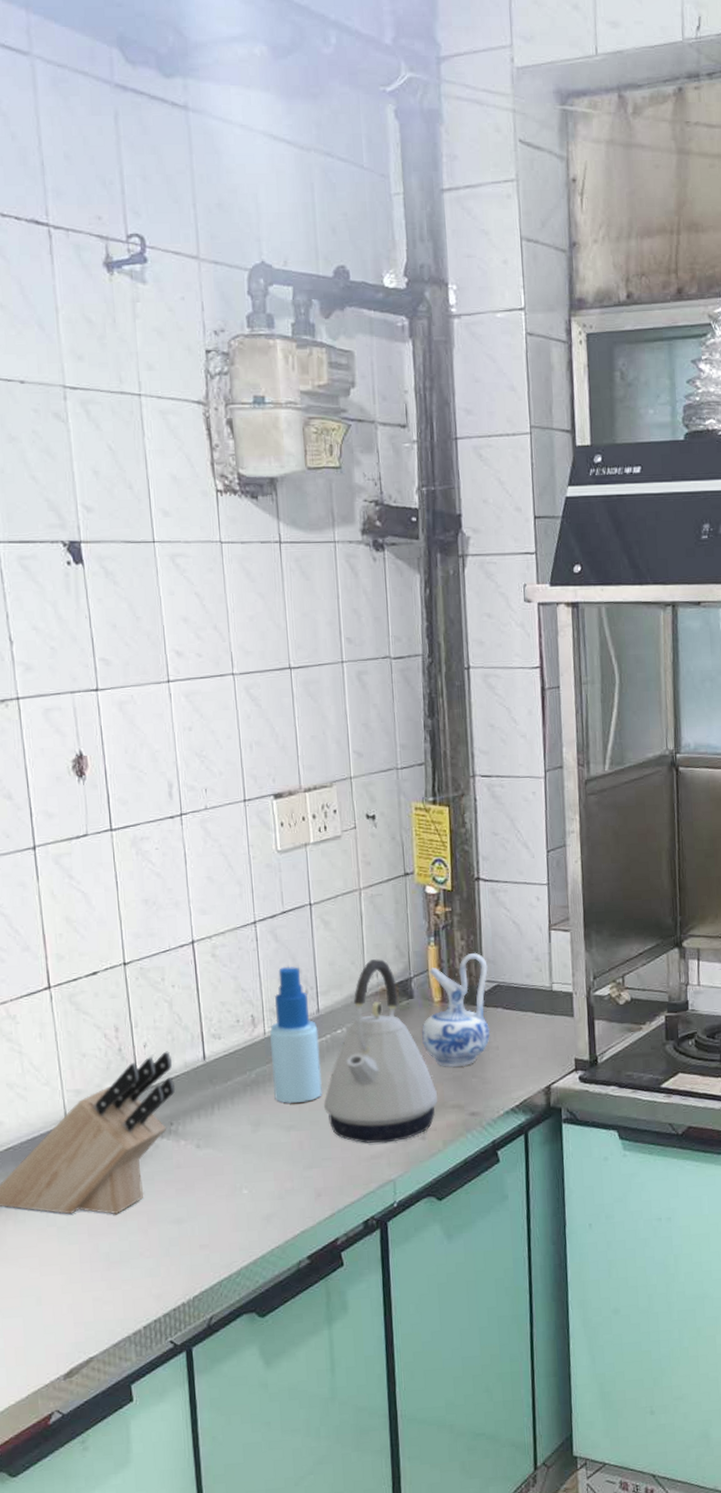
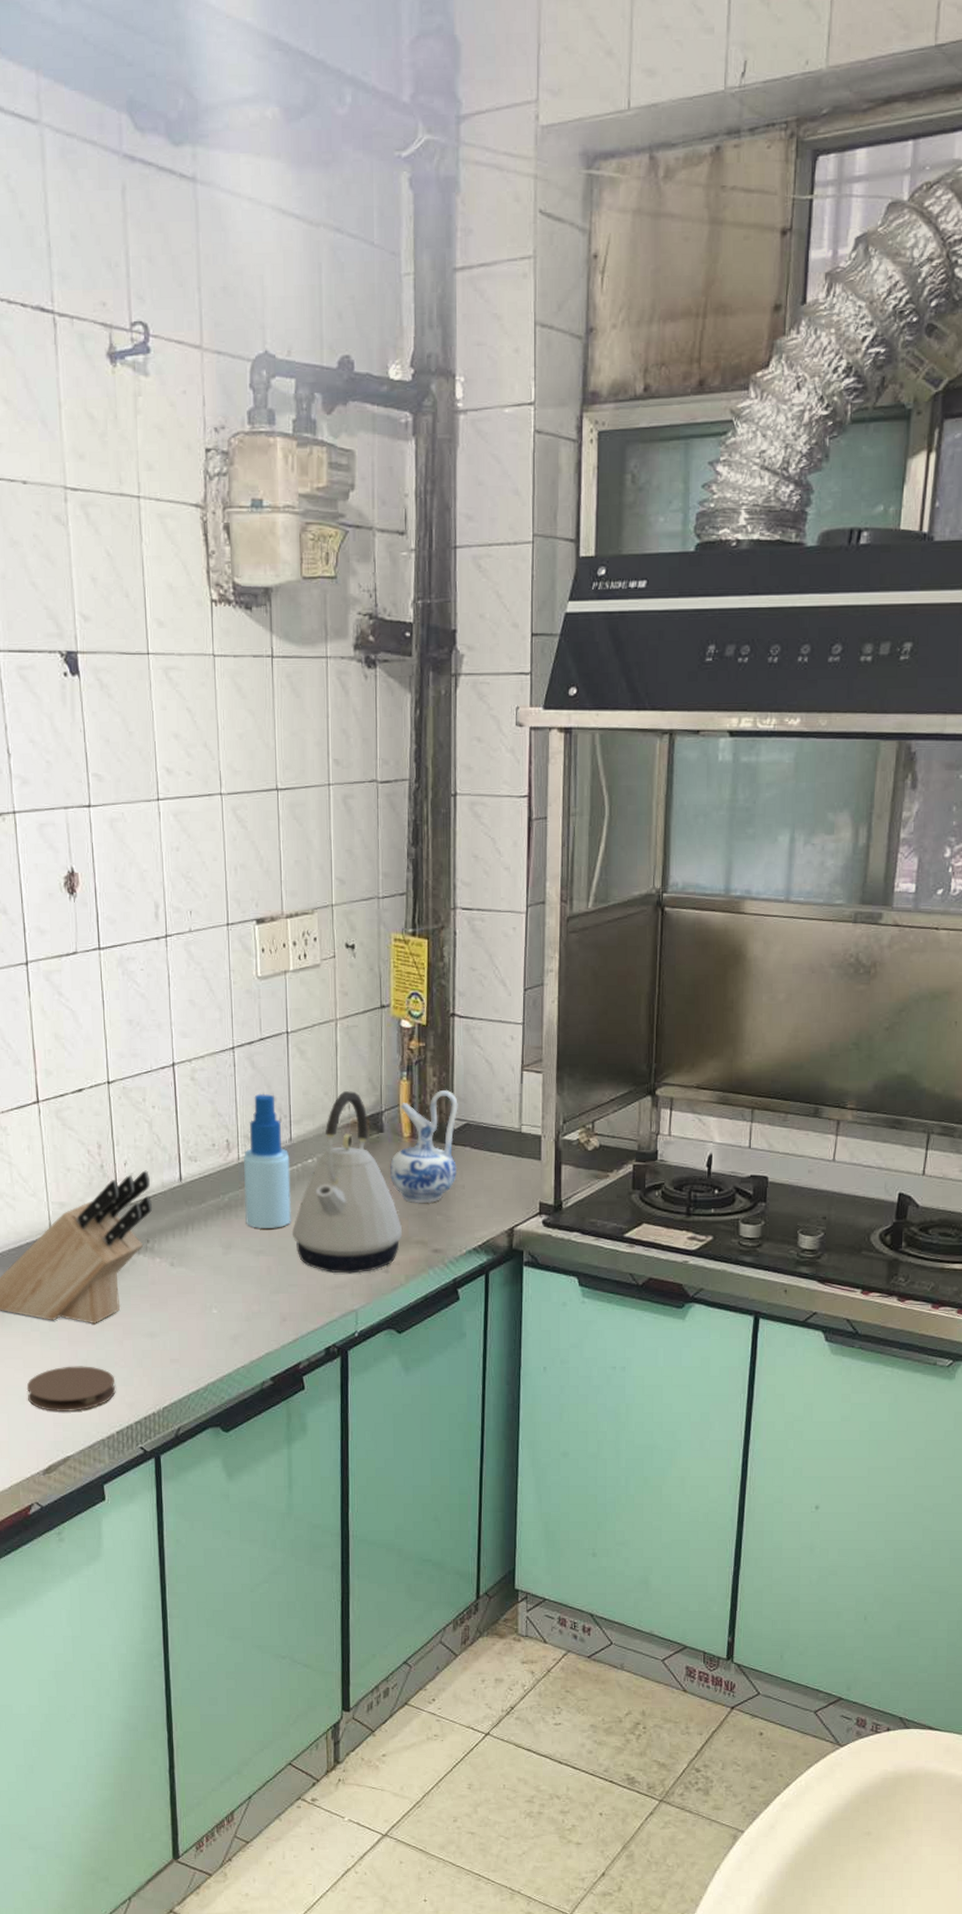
coaster: none [43,1259,142,1311] -> present [26,1366,116,1411]

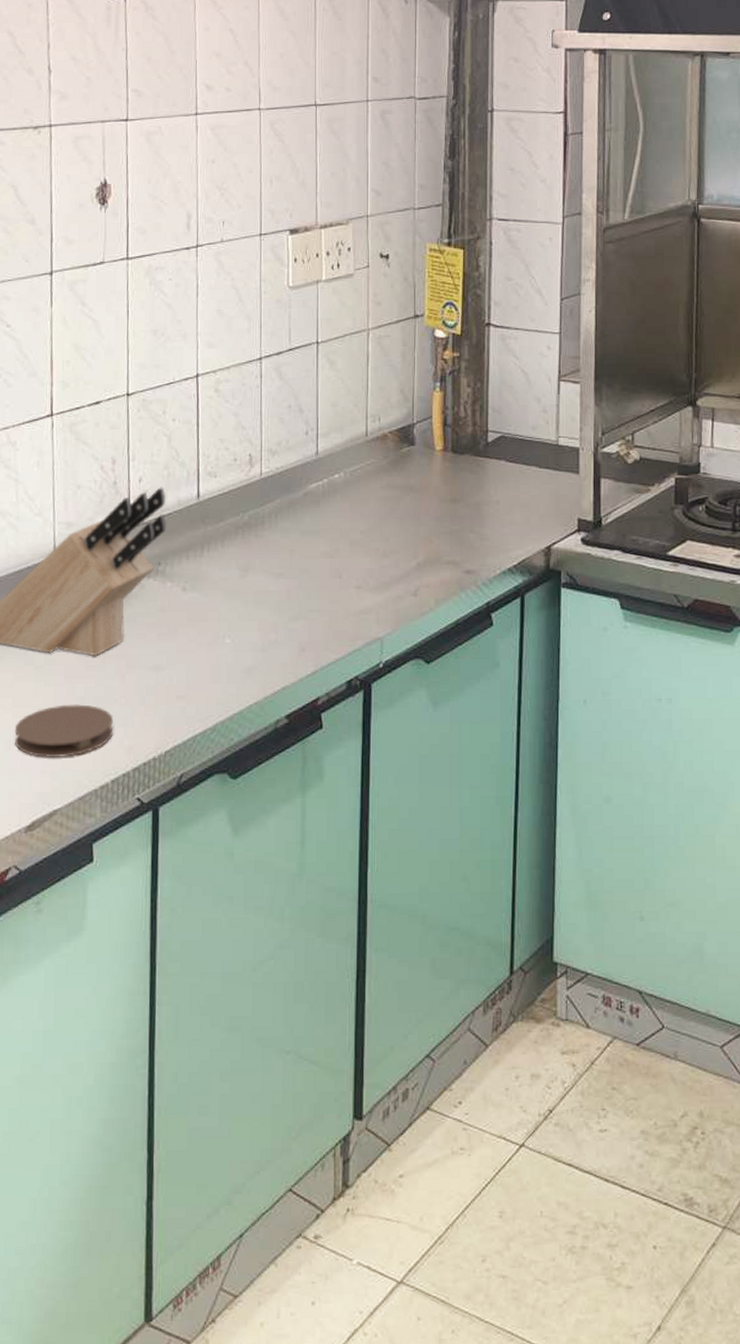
spray bottle: present [243,1093,291,1230] -> none [265,405,315,550]
kettle: present [291,1090,403,1274] -> none [314,401,433,598]
ceramic pitcher: present [390,1089,458,1204] -> none [421,400,493,521]

